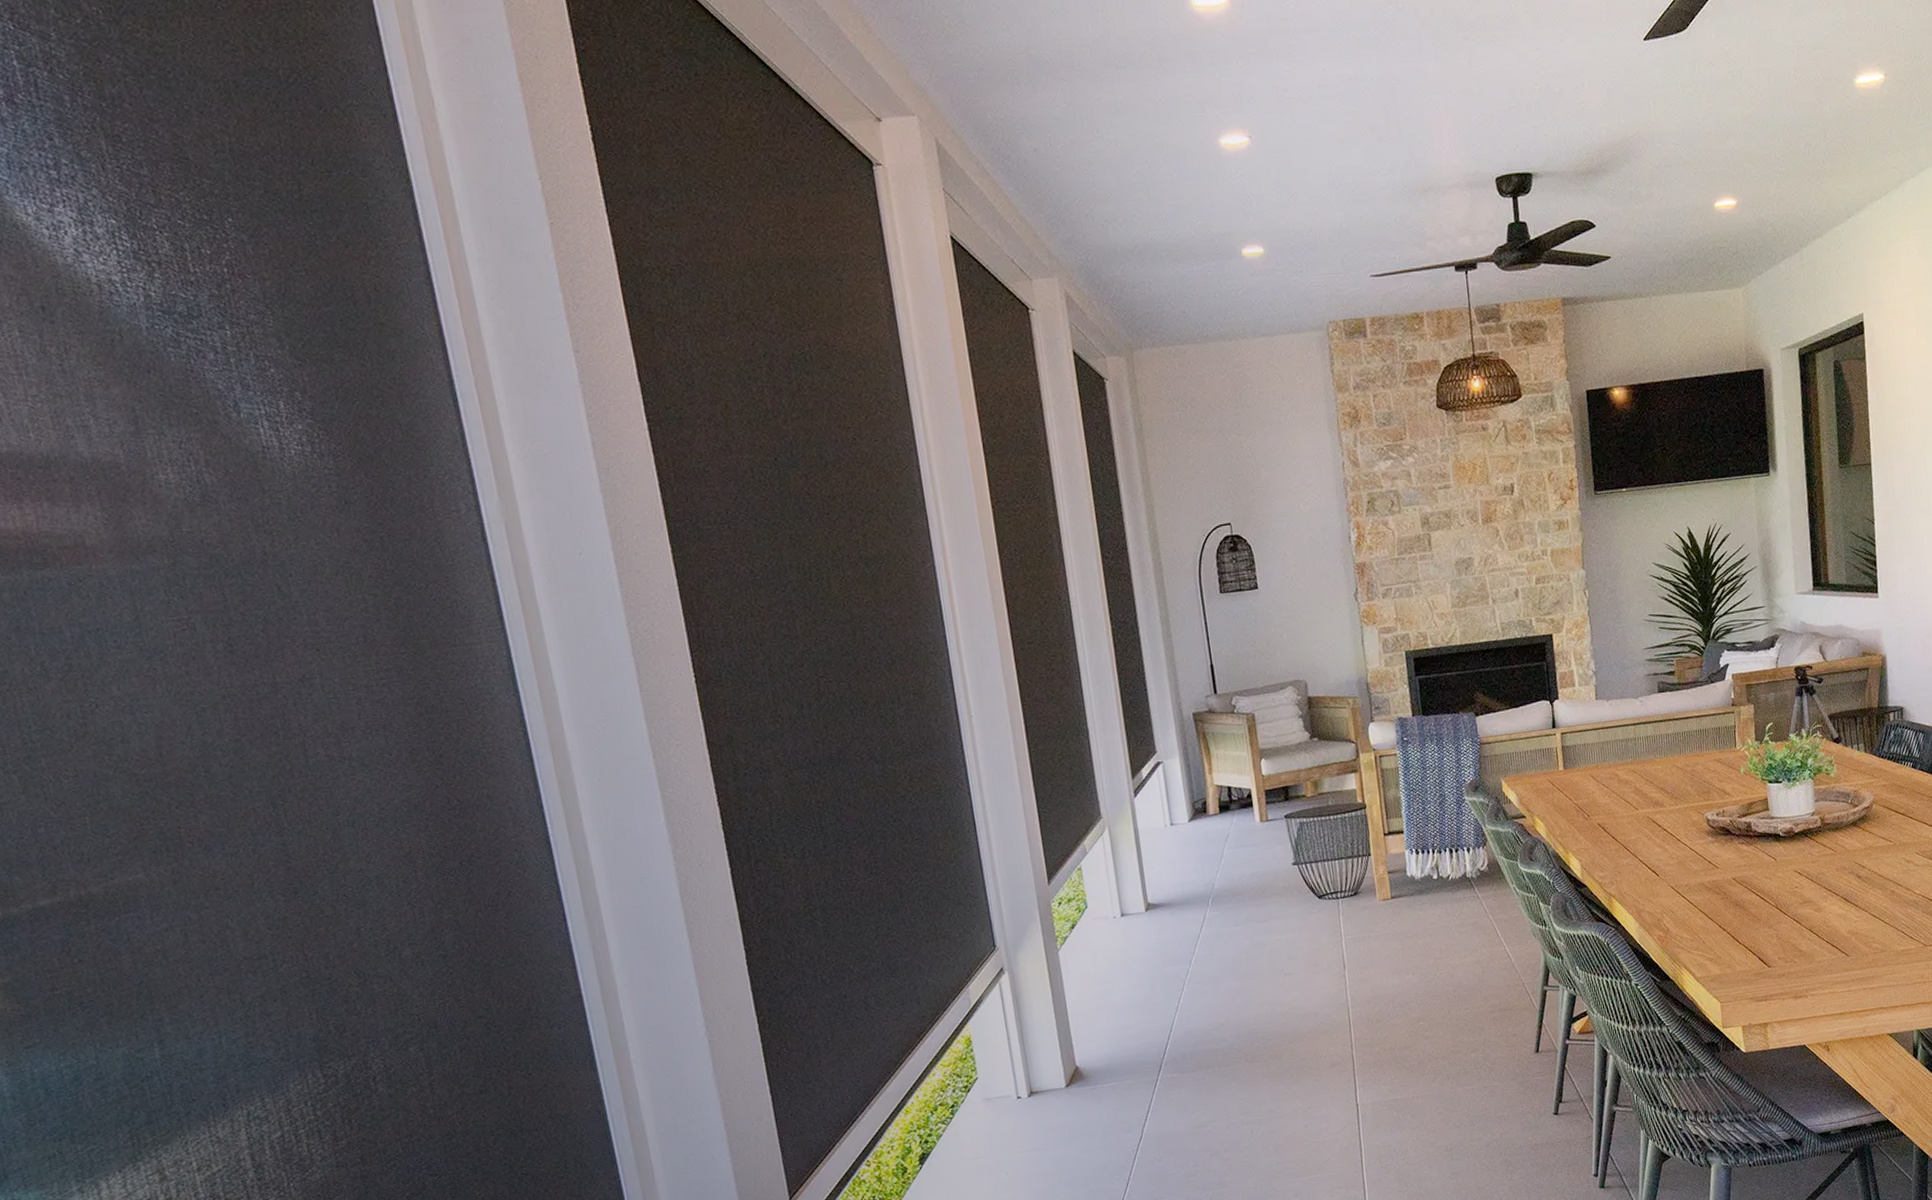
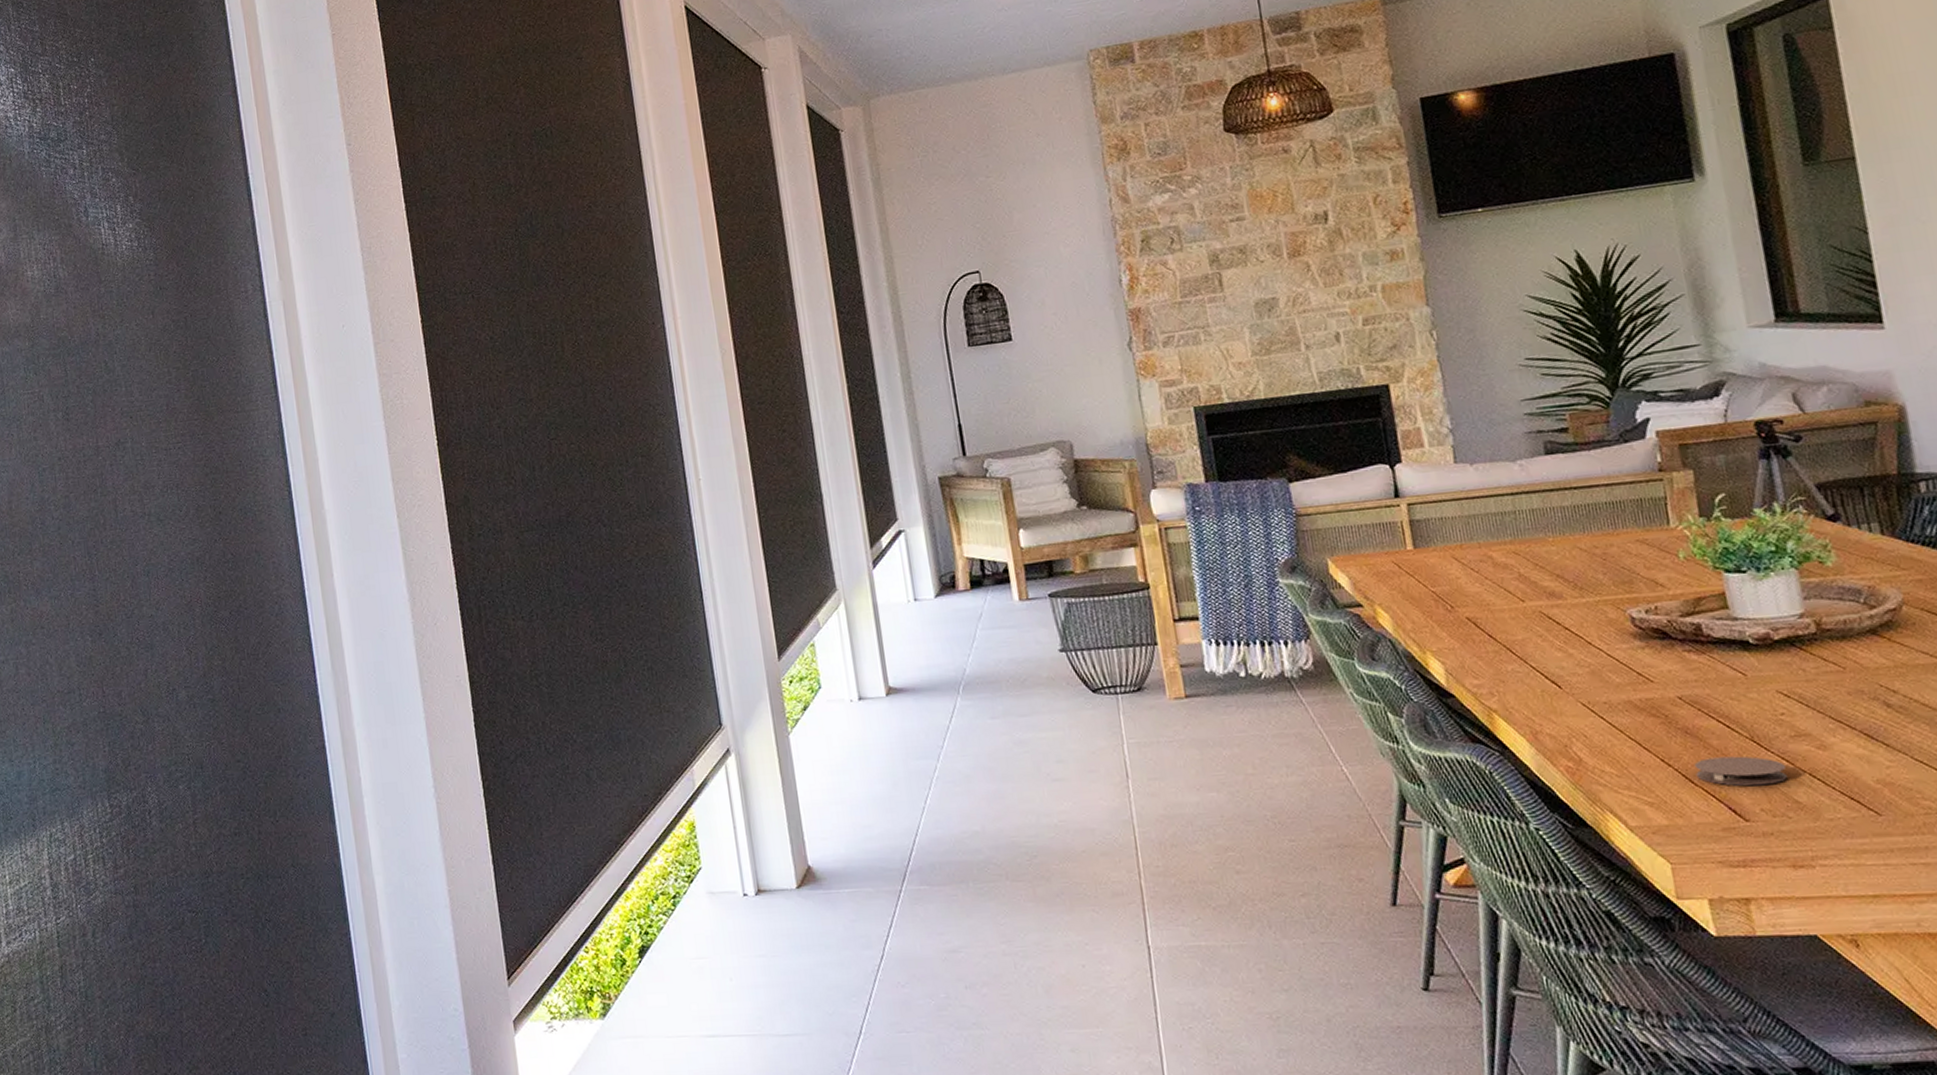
coaster: none [1740,919,1796,942] -> present [1694,756,1787,786]

